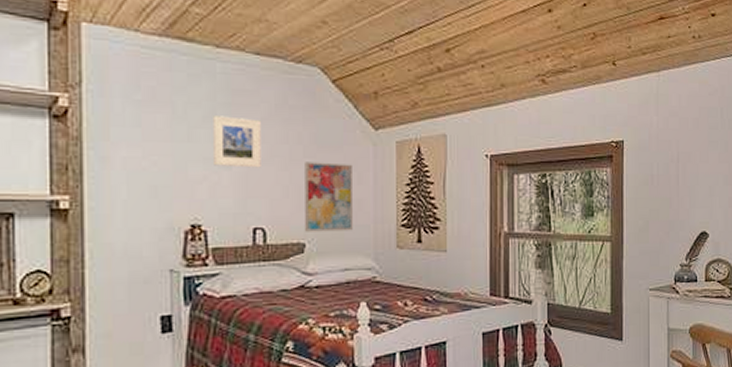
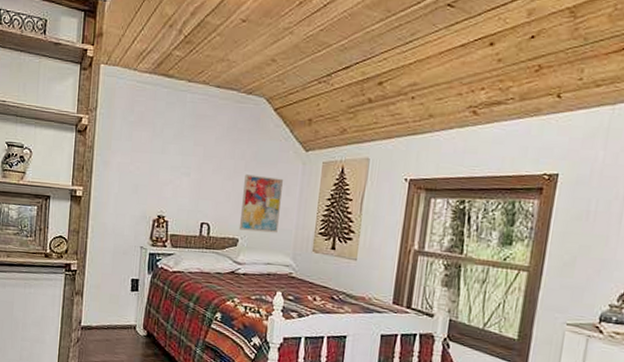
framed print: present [213,116,261,168] -> none [178,135,215,177]

